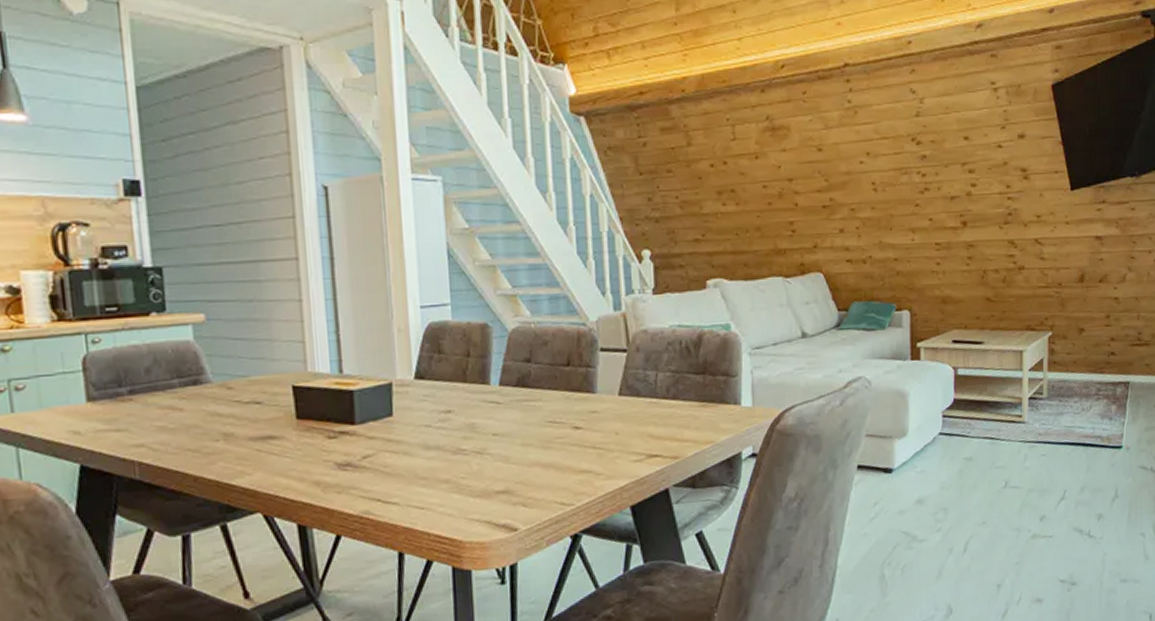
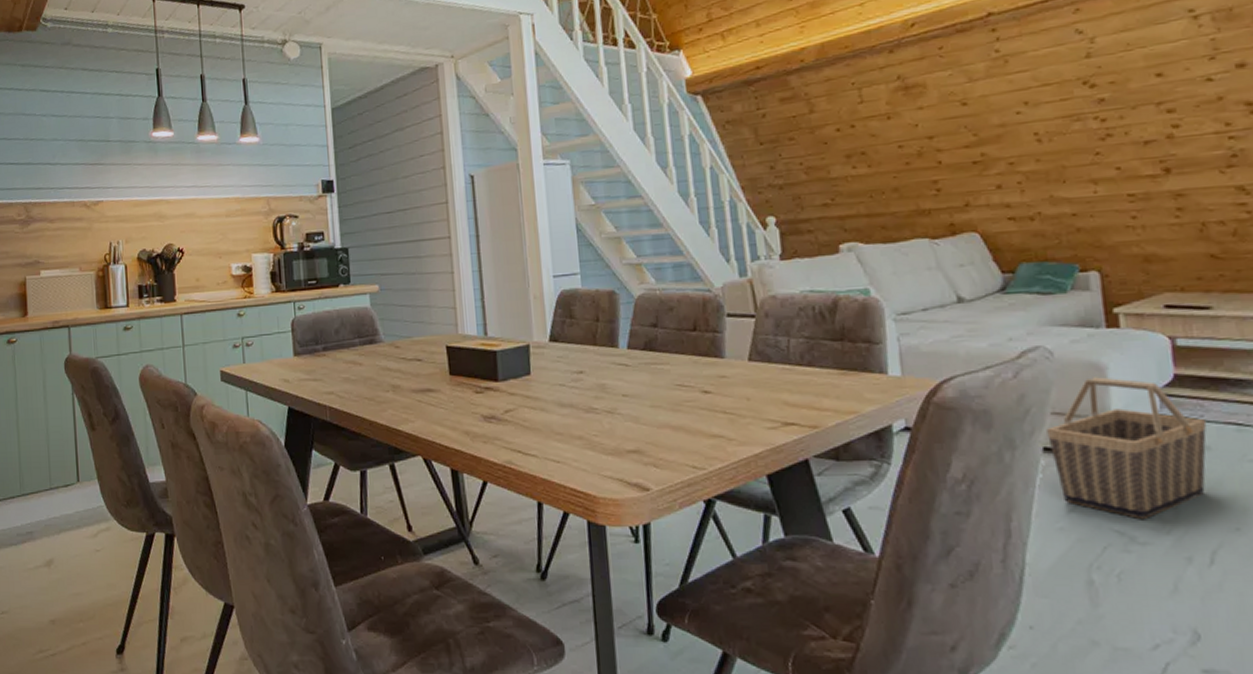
basket: none [861,402,972,521] -> present [1046,377,1207,519]

